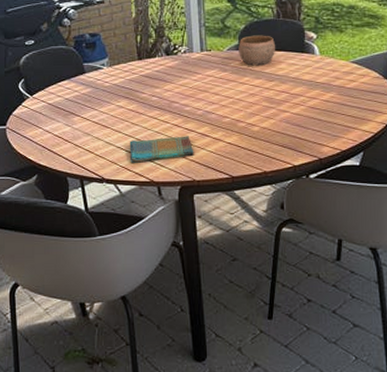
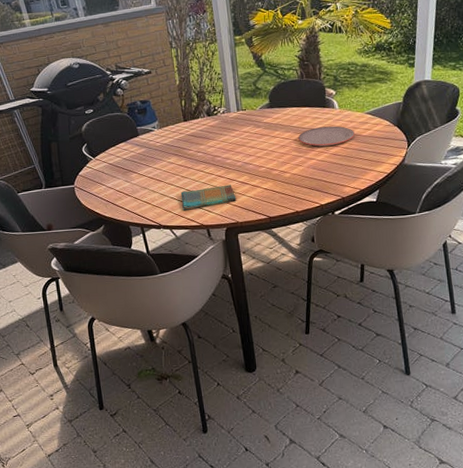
bowl: present [238,35,275,66] -> none [269,94,301,121]
plate: none [270,74,337,97] -> present [297,126,355,147]

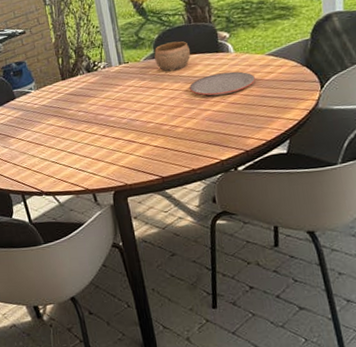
dish towel: present [180,184,237,210] -> none [62,144,124,175]
bowl: none [269,94,301,121] -> present [154,41,191,72]

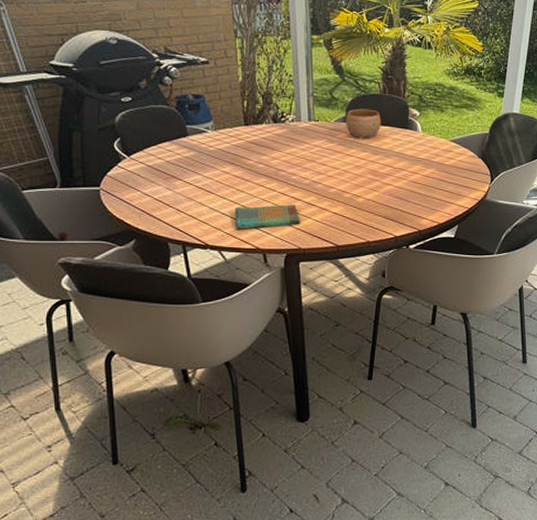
dish towel: none [62,144,124,175] -> present [234,204,300,230]
plate: present [189,71,255,96] -> none [375,150,437,172]

